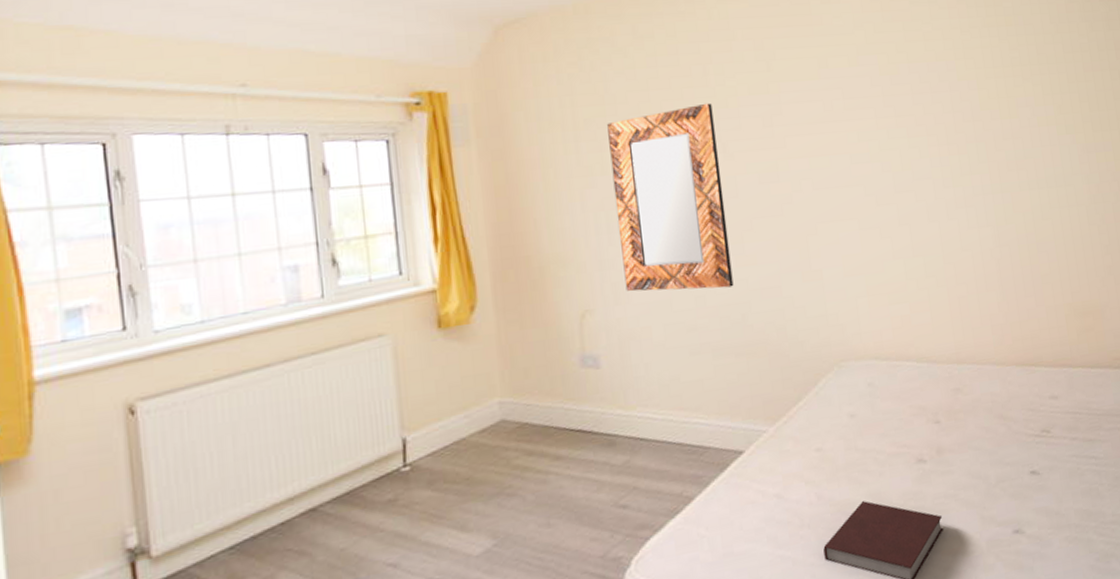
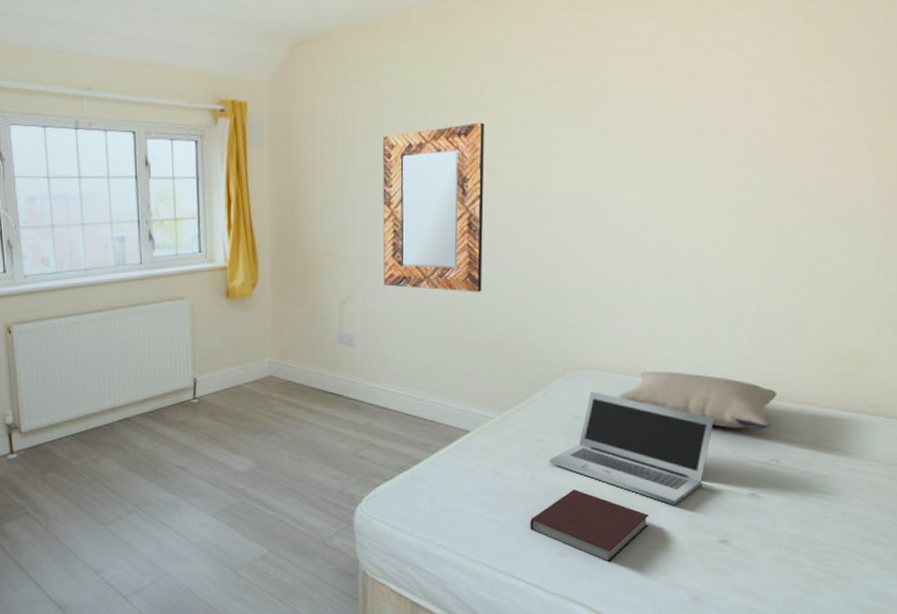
laptop: none [832,383,985,500] -> present [549,392,714,505]
pillow: none [889,349,1034,403] -> present [618,372,778,429]

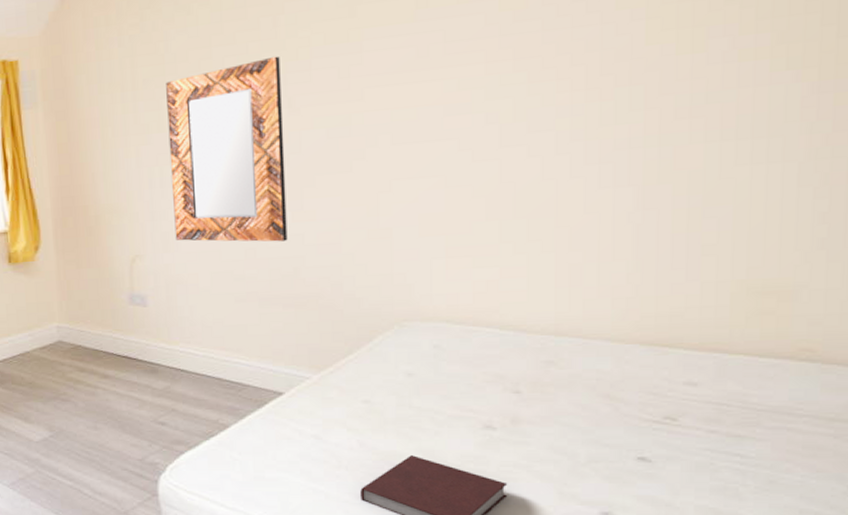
laptop: present [549,392,714,505] -> none [379,345,585,472]
pillow: present [618,372,778,429] -> none [460,319,669,382]

